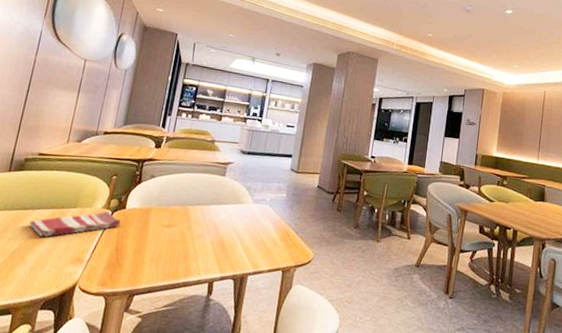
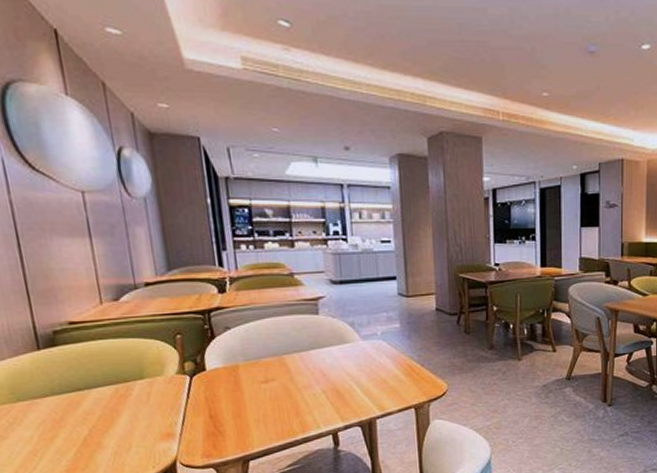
dish towel: present [29,211,121,237] -> none [90,376,207,418]

